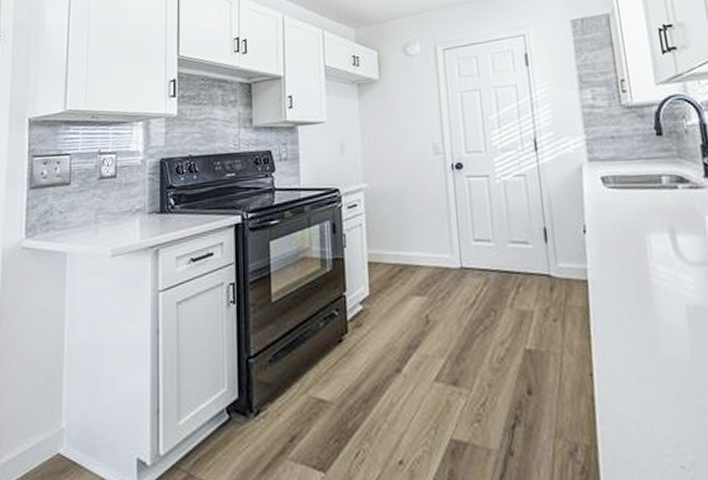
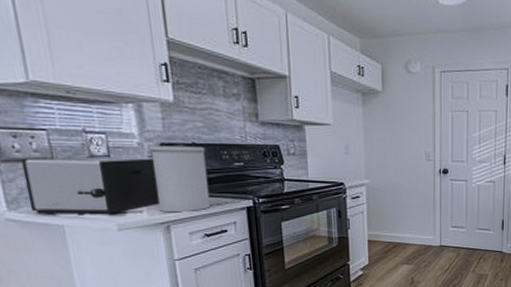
toaster: none [43,174,153,241] -> present [20,156,160,215]
canister: none [151,159,201,235] -> present [150,146,211,213]

